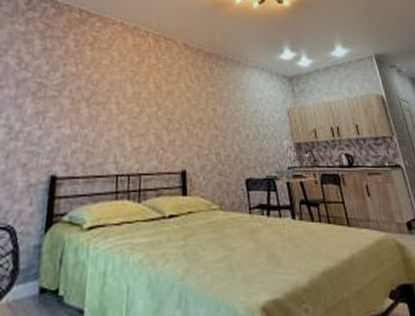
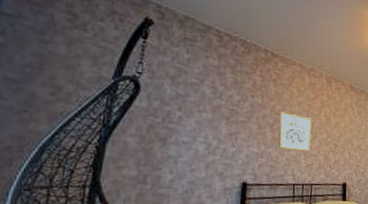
wall art: none [96,81,138,130] -> present [278,112,312,151]

